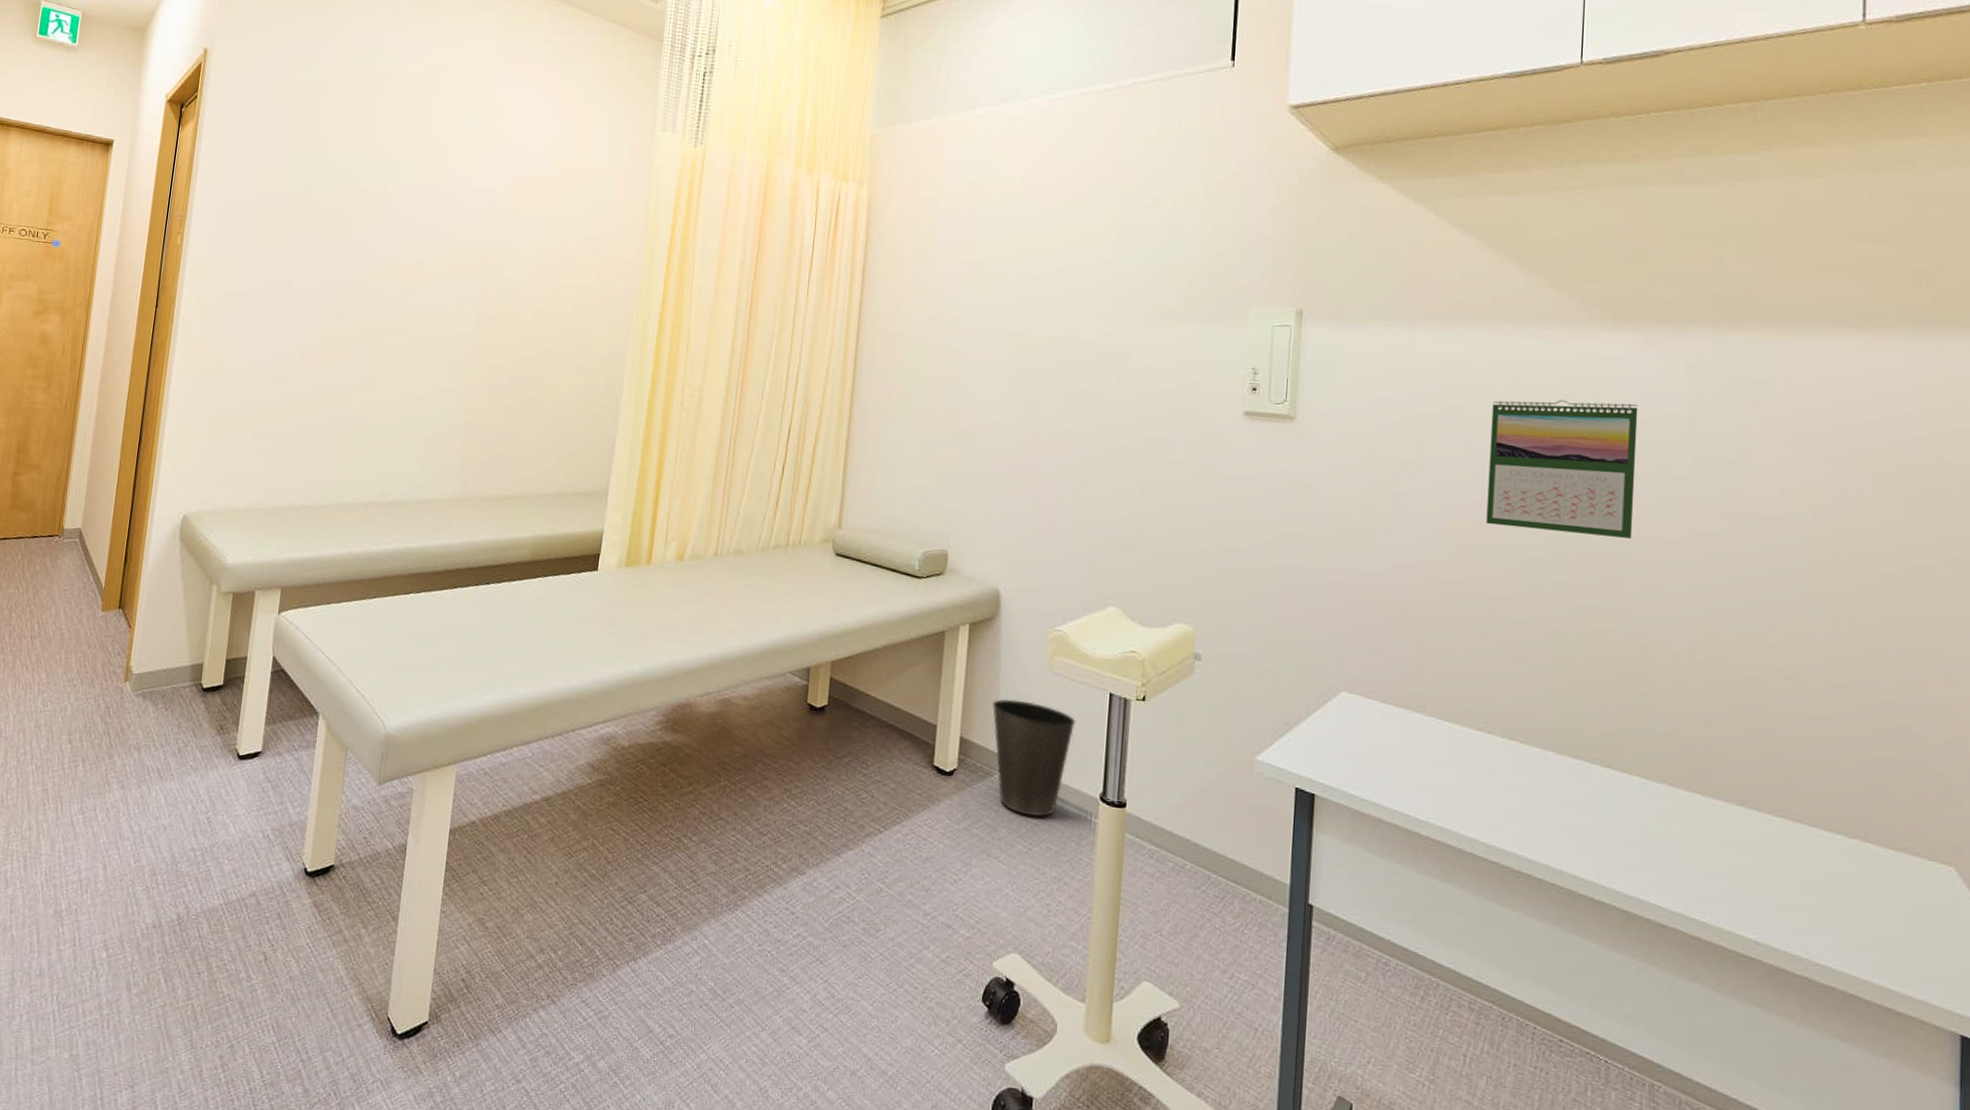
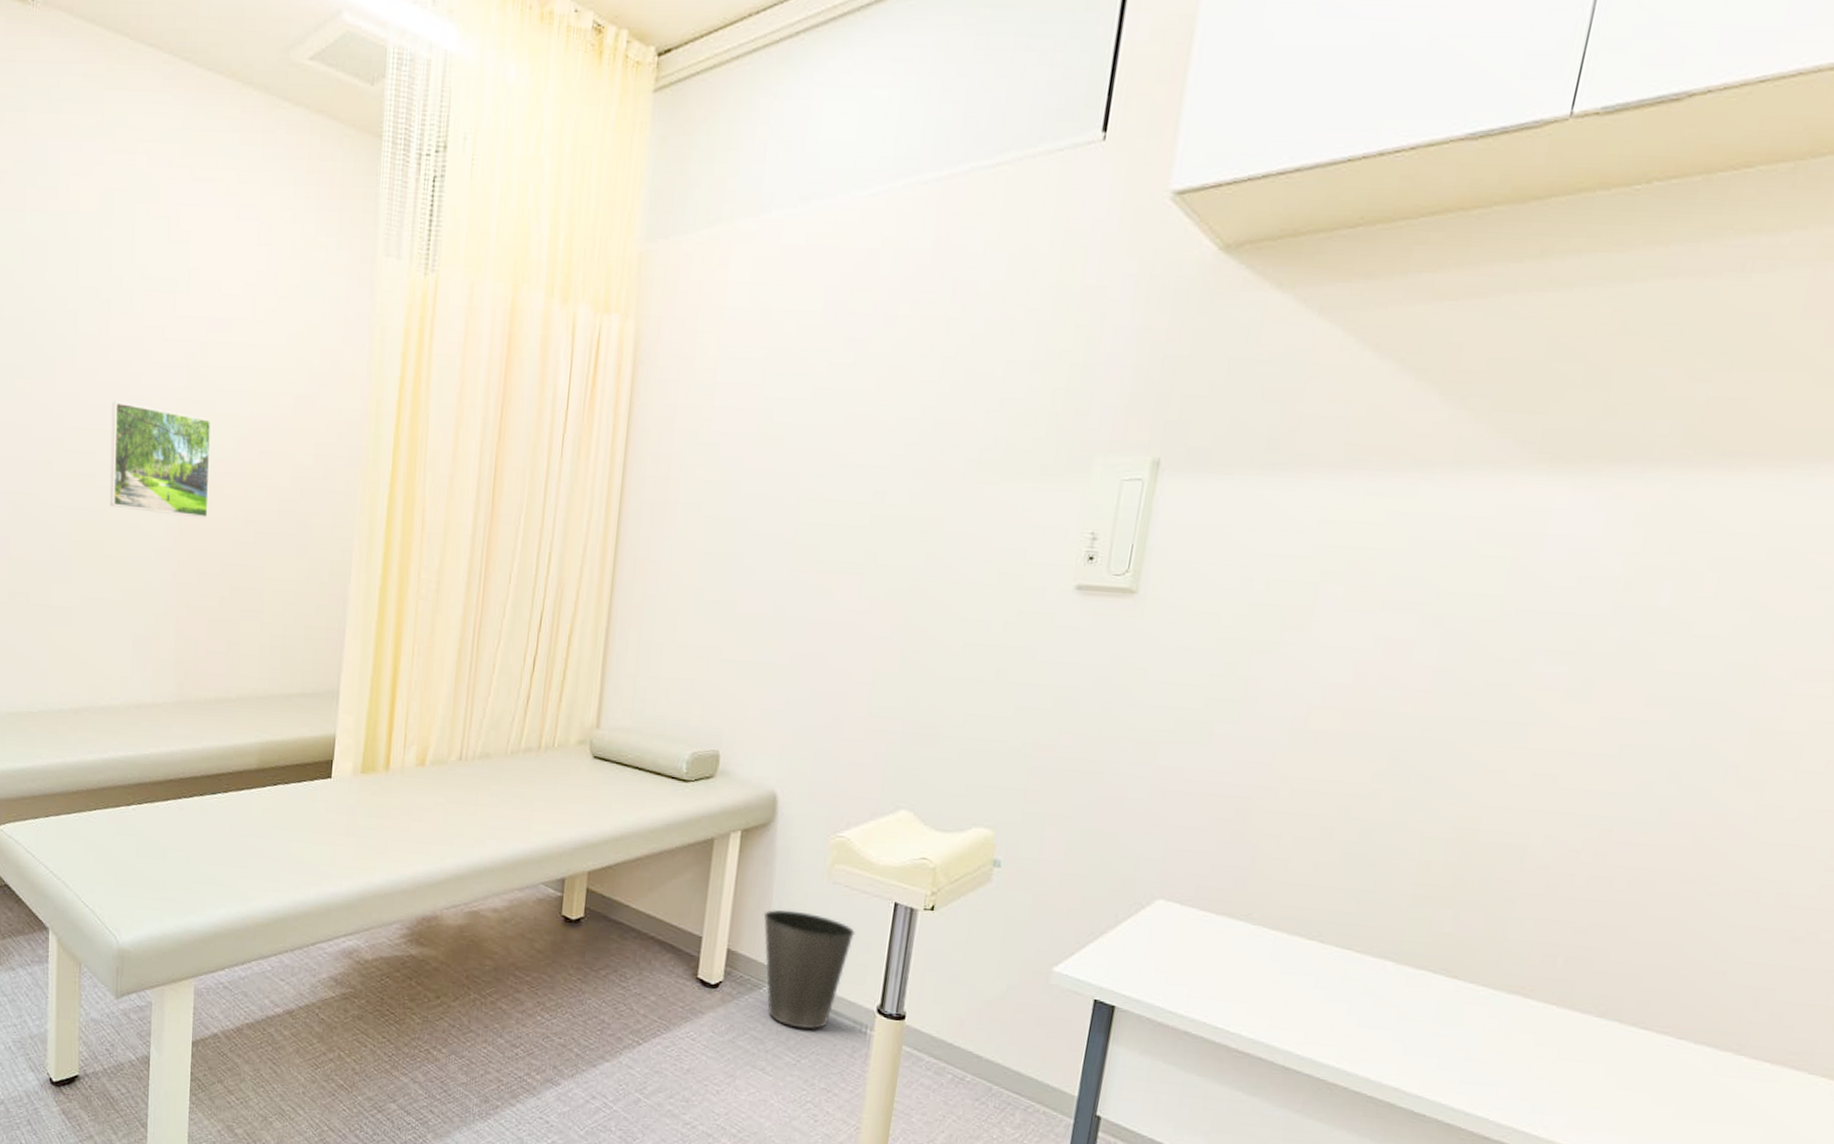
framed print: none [413,237,508,338] -> present [110,400,212,519]
calendar: present [1486,399,1638,539] -> none [1352,562,1565,726]

